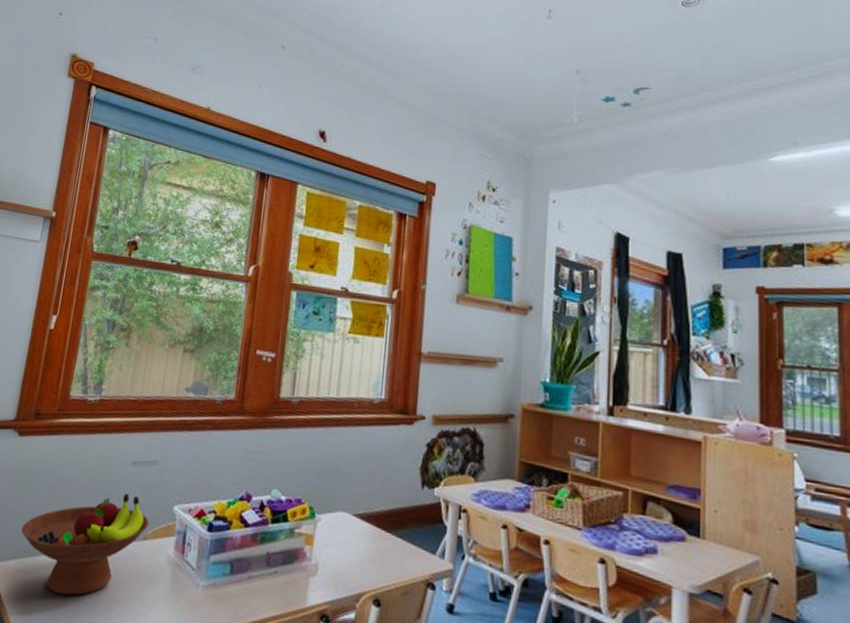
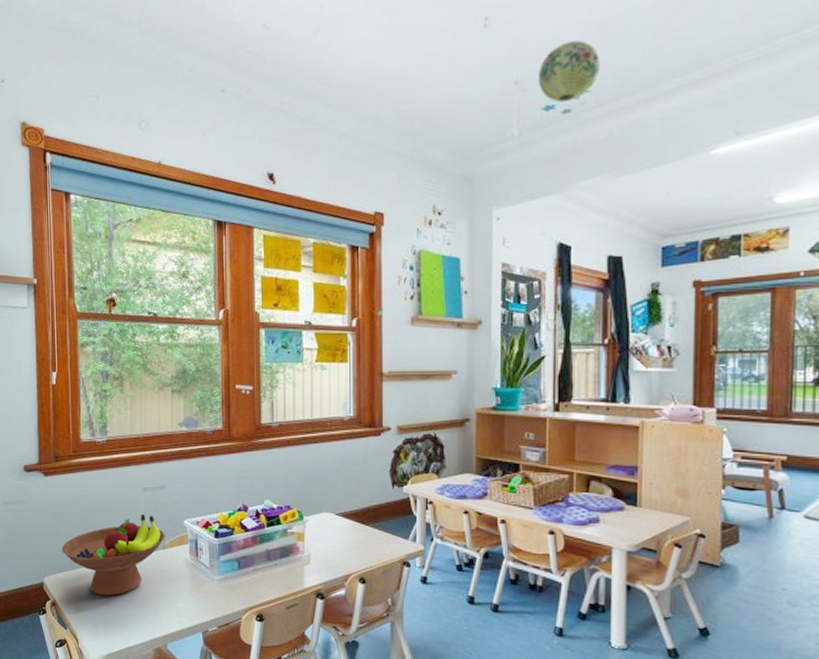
paper lantern: none [599,41,660,96] -> present [539,40,600,103]

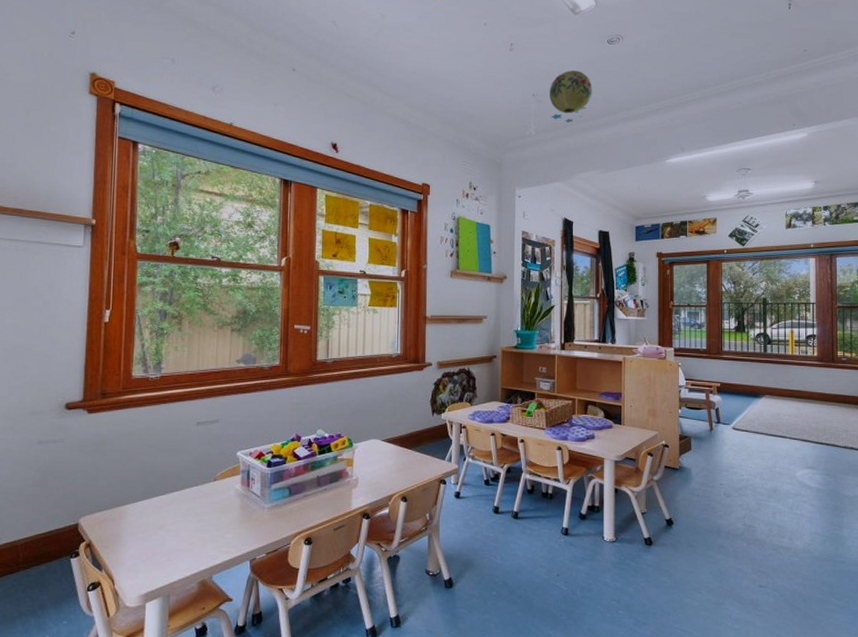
fruit bowl: present [62,514,165,597] -> none [102,448,217,533]

